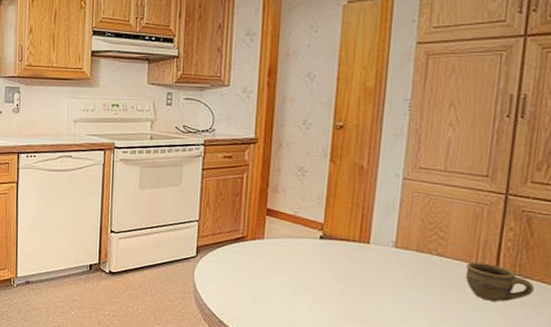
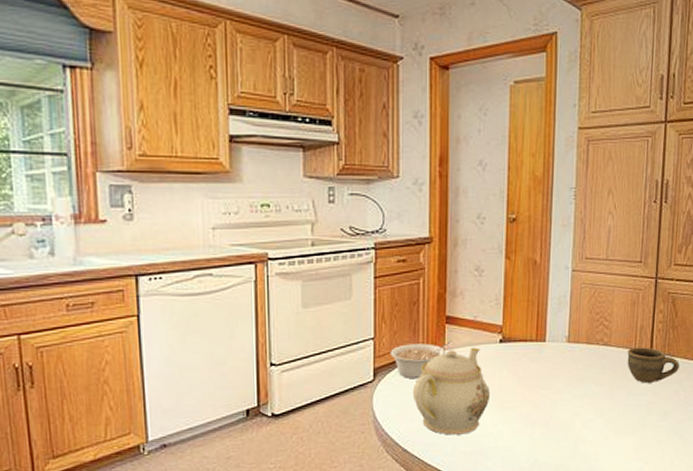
legume: none [212,229,272,261] -> present [390,341,453,379]
teapot: none [231,239,308,318] -> present [412,347,491,435]

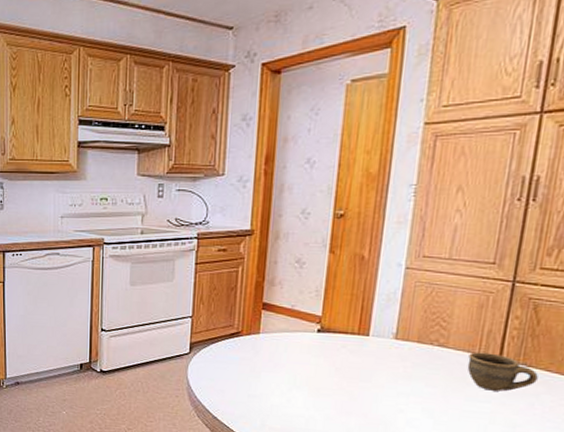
legume: present [390,341,453,379] -> none [206,324,268,357]
teapot: present [412,347,491,435] -> none [225,334,304,413]

